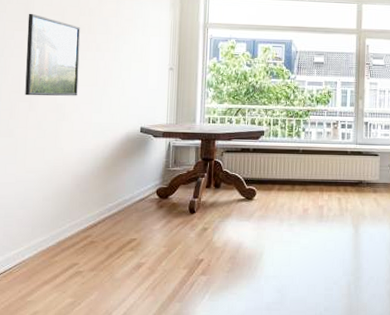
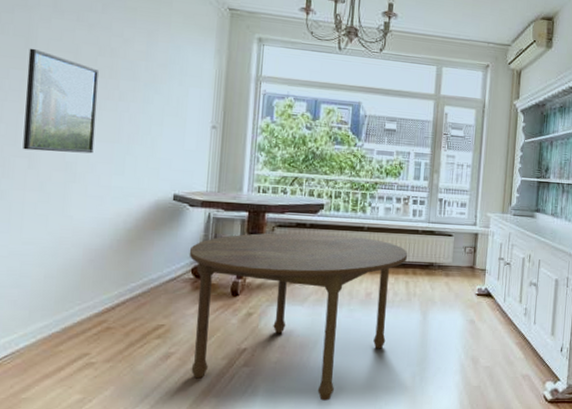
dining table: none [154,157,339,306] -> present [189,232,408,401]

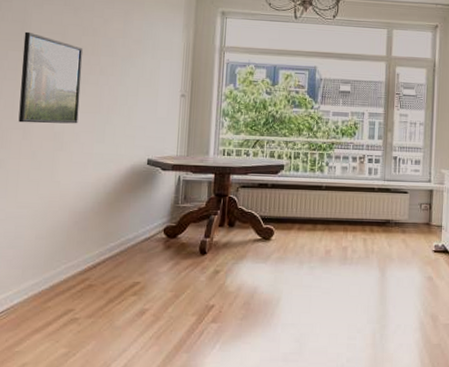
dining table: present [189,232,408,401] -> none [161,193,365,357]

